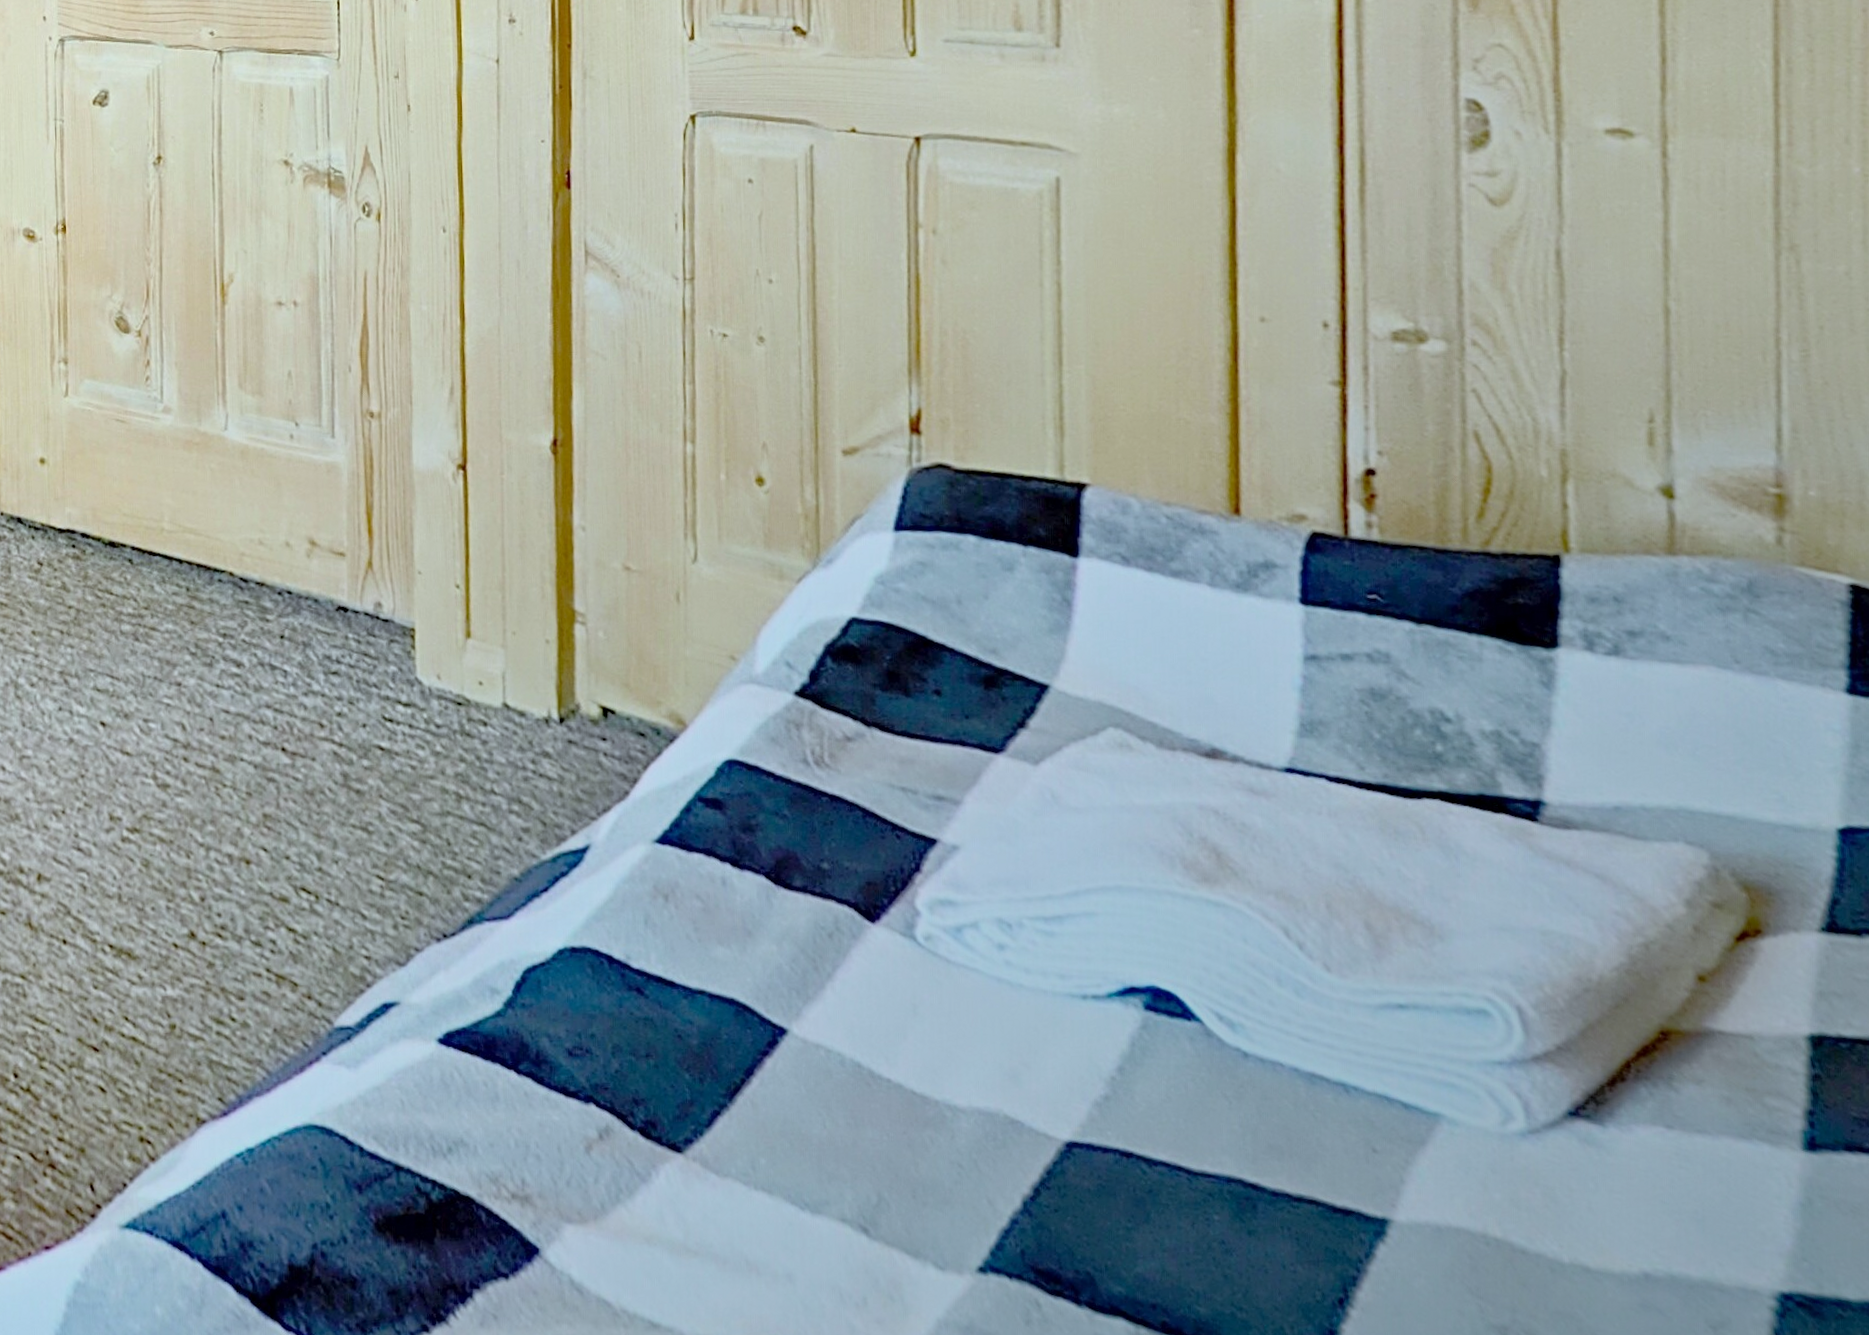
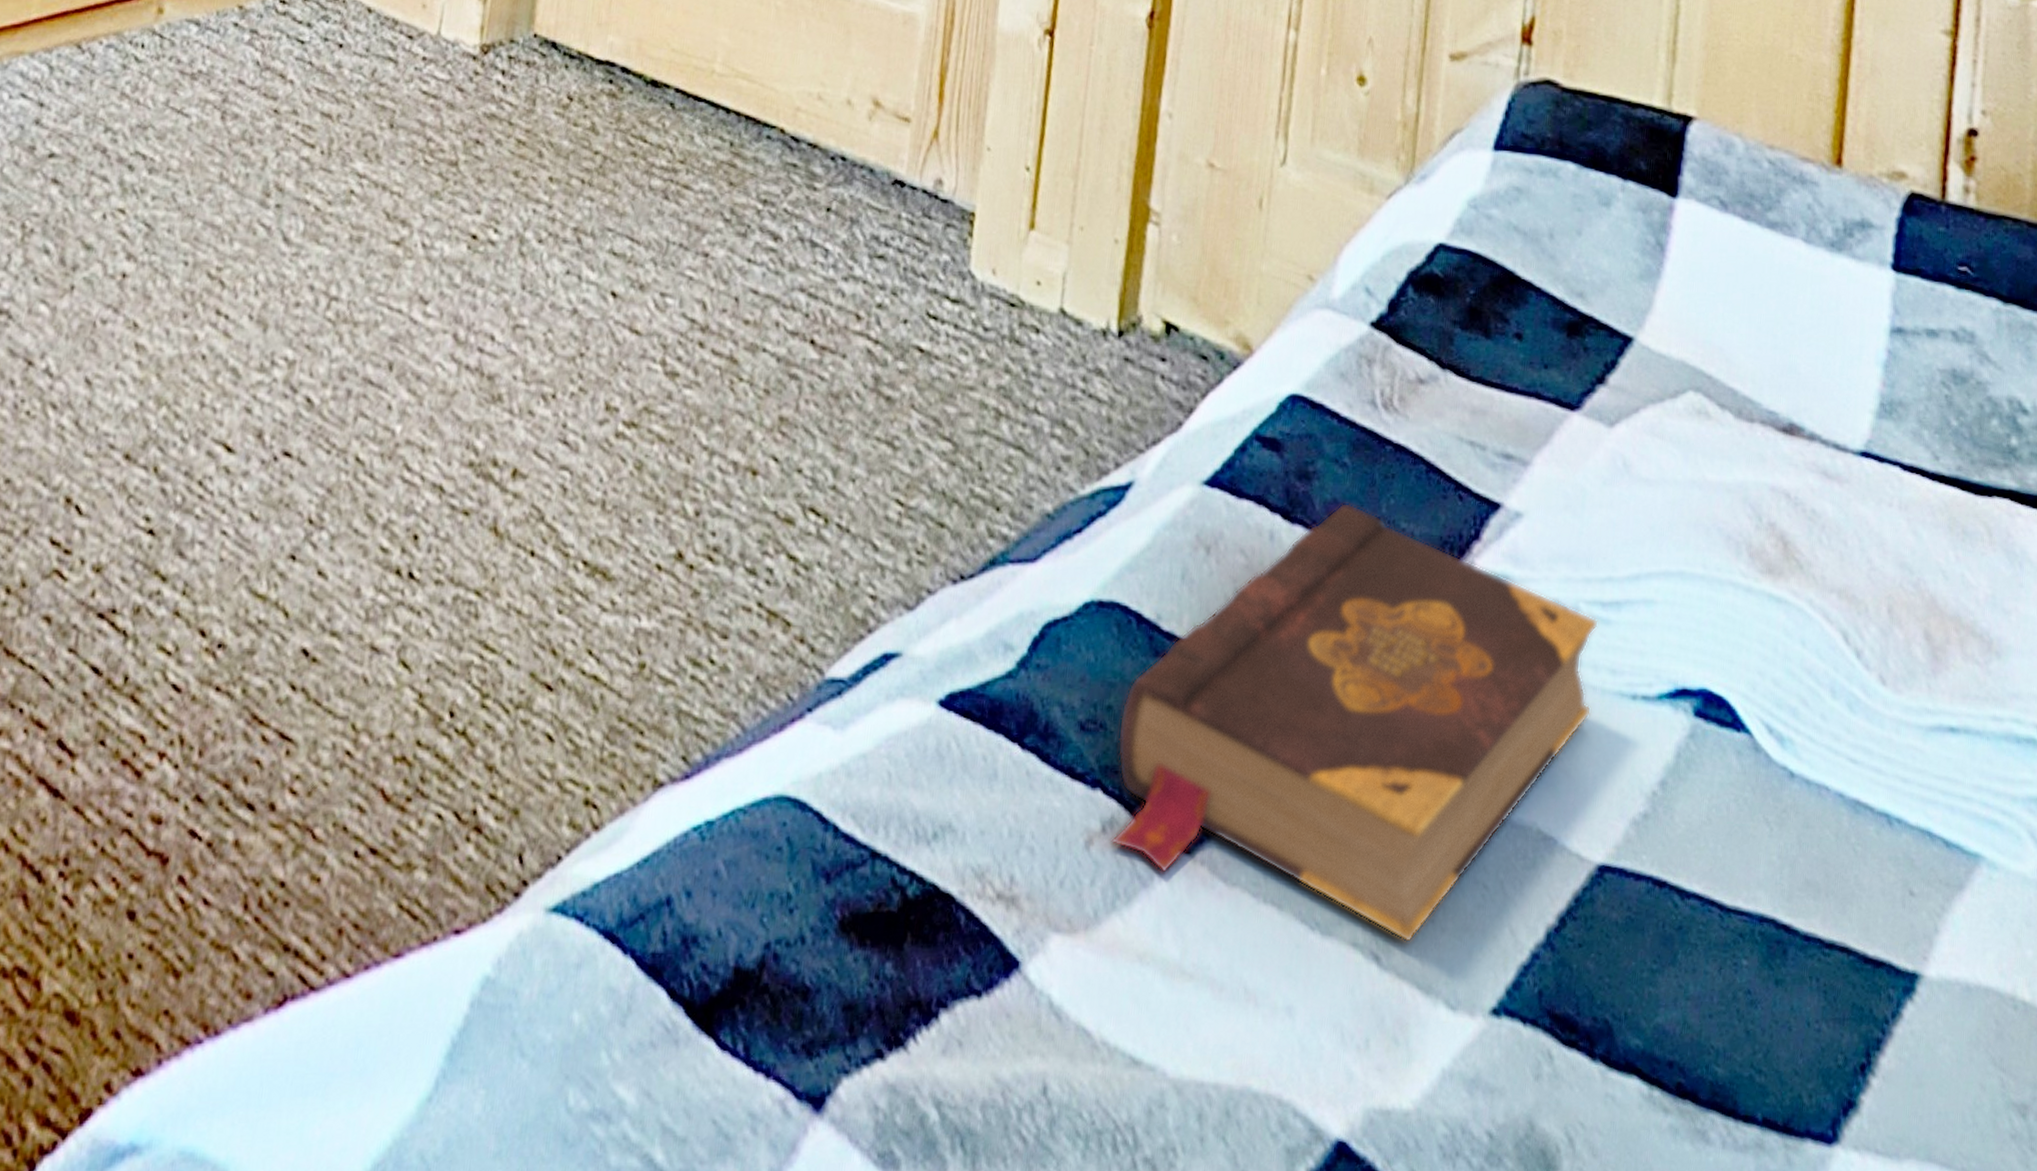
book: none [603,848,1045,1217] -> present [1111,502,1599,943]

